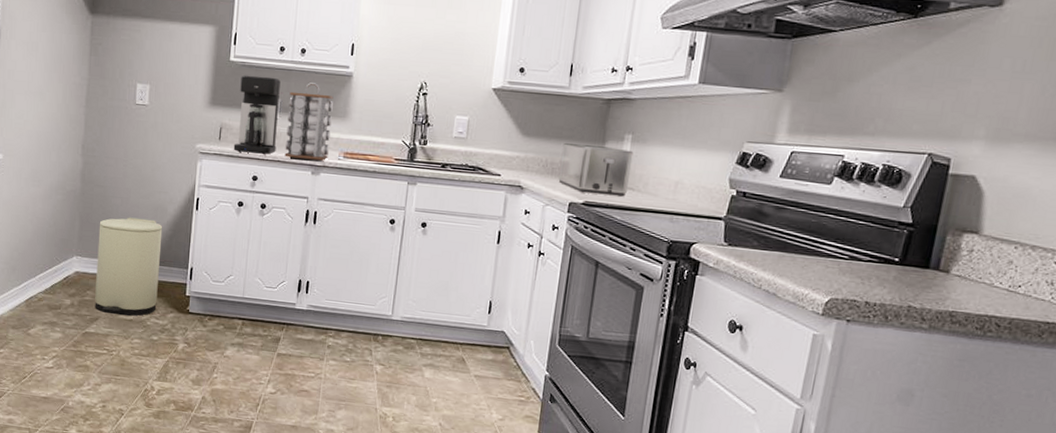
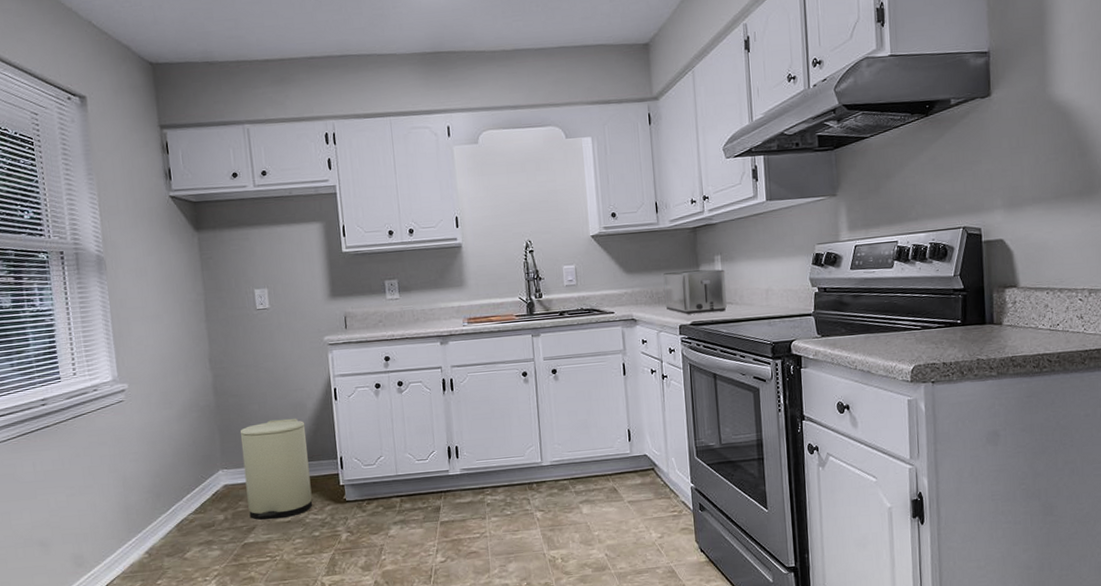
coffee maker: present [233,75,281,154] -> none [356,260,403,337]
spice rack: present [284,82,334,162] -> none [405,259,453,334]

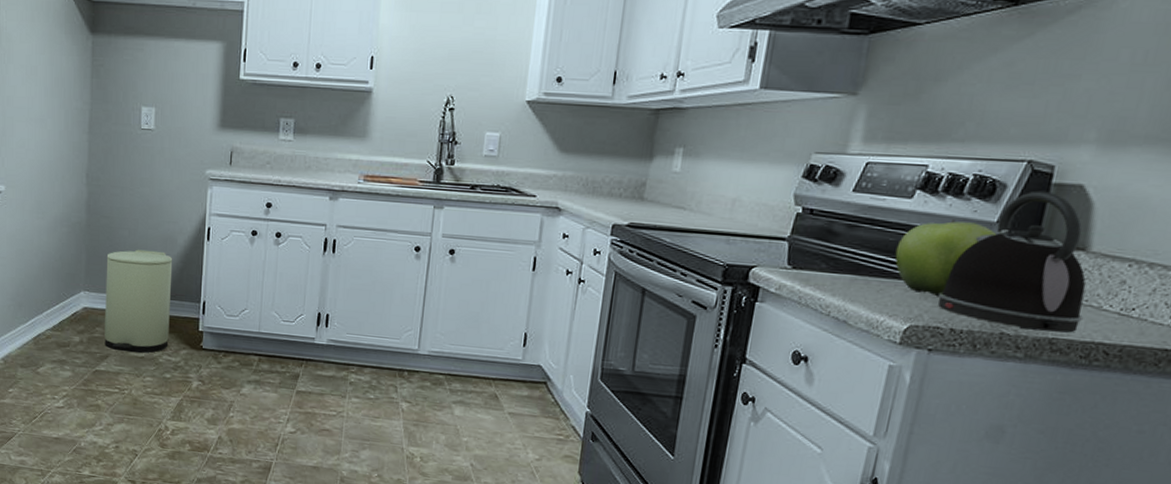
toaster: present [663,269,727,315] -> none [600,158,685,217]
fruit: none [891,279,955,340] -> present [895,220,996,297]
kettle: none [928,247,1029,353] -> present [938,190,1086,333]

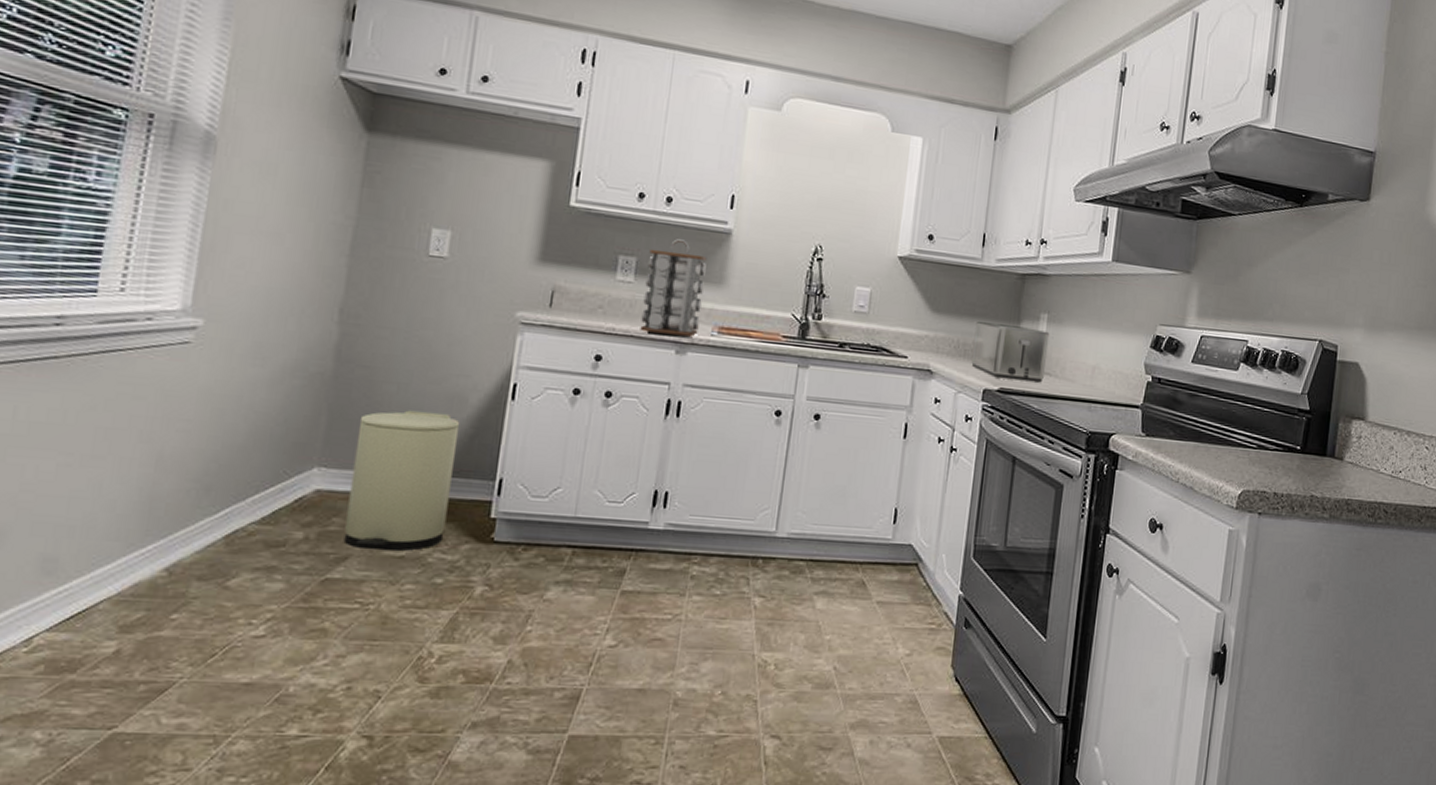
spice rack: none [300,100,352,186] -> present [640,239,707,338]
toaster: none [600,158,685,217] -> present [971,320,1050,383]
fruit: present [895,220,996,297] -> none [1227,391,1301,463]
kettle: present [938,190,1086,333] -> none [1263,366,1368,494]

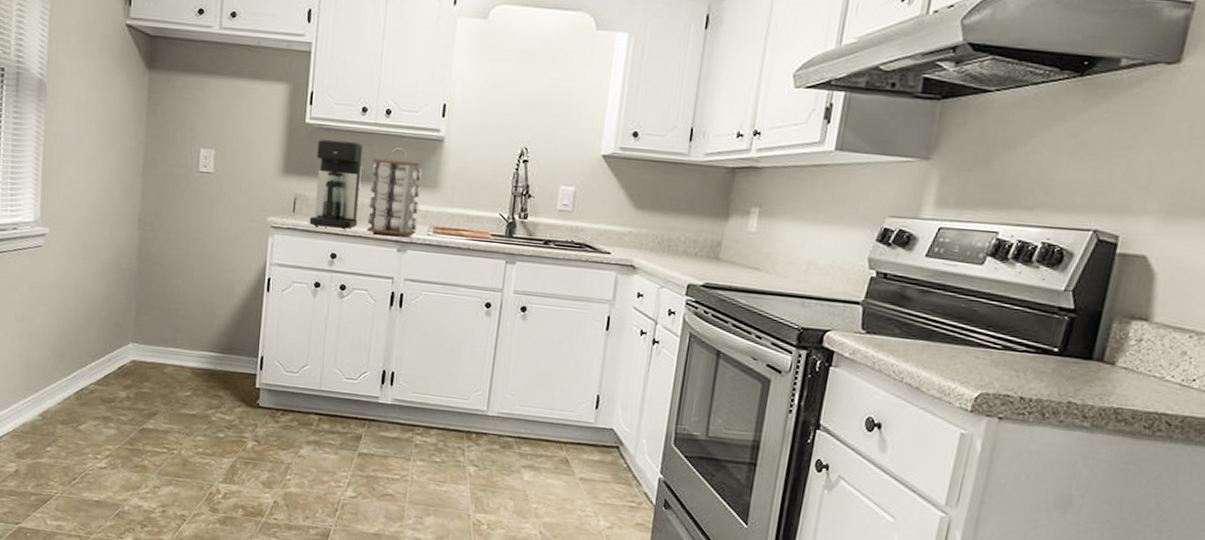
pedal bin: present [343,410,460,551] -> none [153,299,230,411]
coffee maker: none [569,225,638,328] -> present [309,139,363,229]
toaster: present [971,320,1050,383] -> none [675,216,761,278]

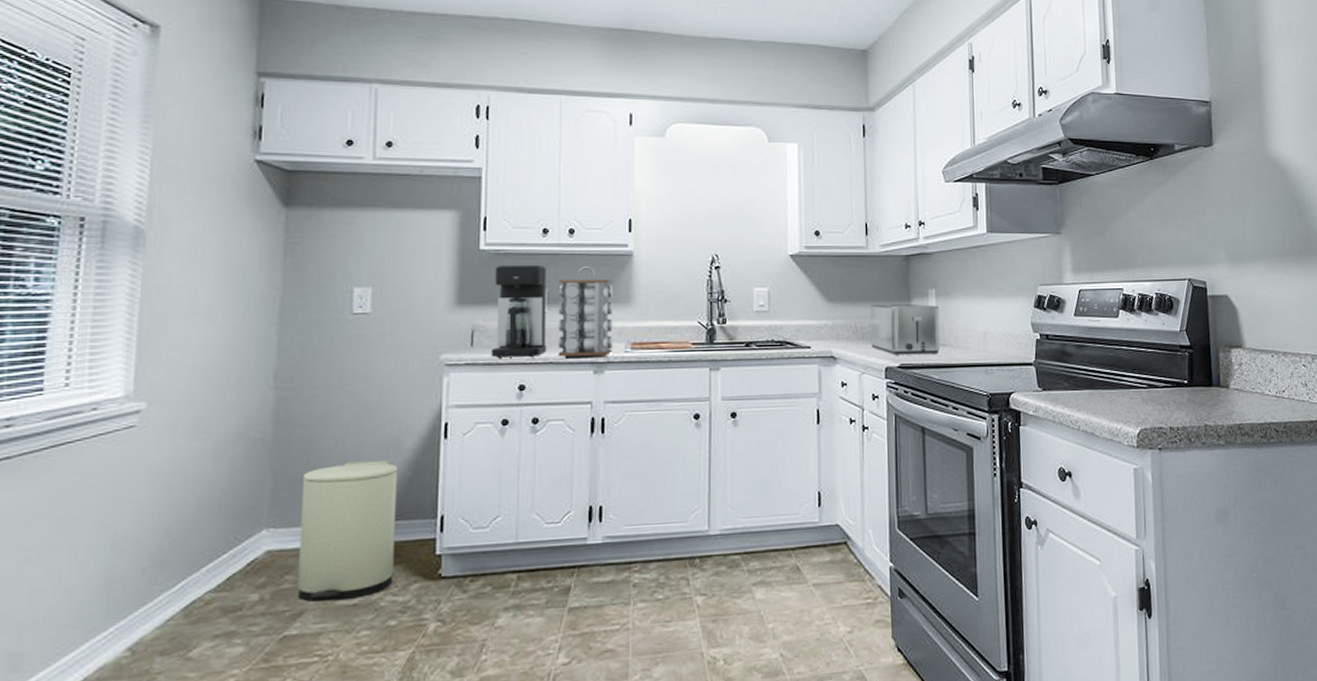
pedal bin: none [153,299,230,411] -> present [298,460,398,602]
toaster: none [675,216,761,278] -> present [869,304,941,355]

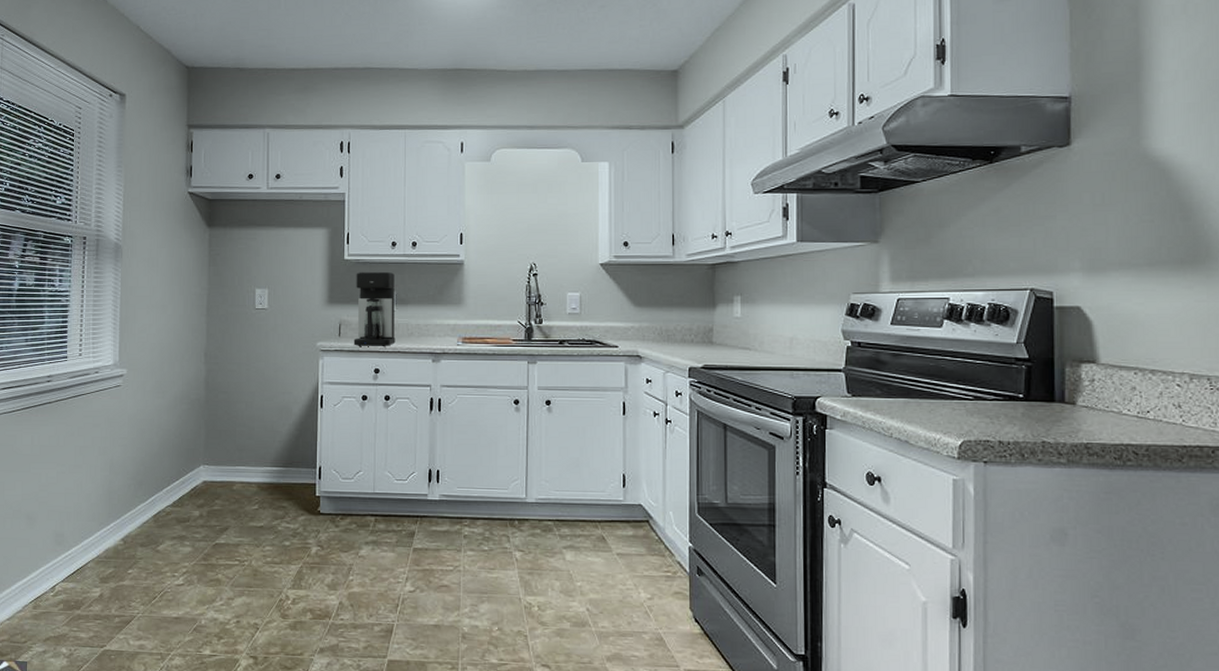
pedal bin: present [298,460,398,602] -> none [224,421,289,522]
spice rack: present [558,266,613,358] -> none [404,273,447,349]
toaster: present [869,304,941,355] -> none [675,309,745,357]

